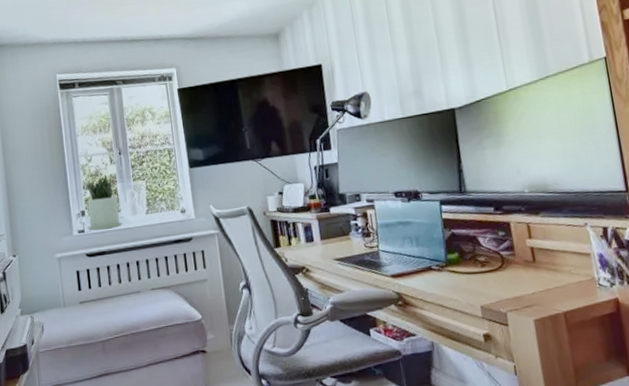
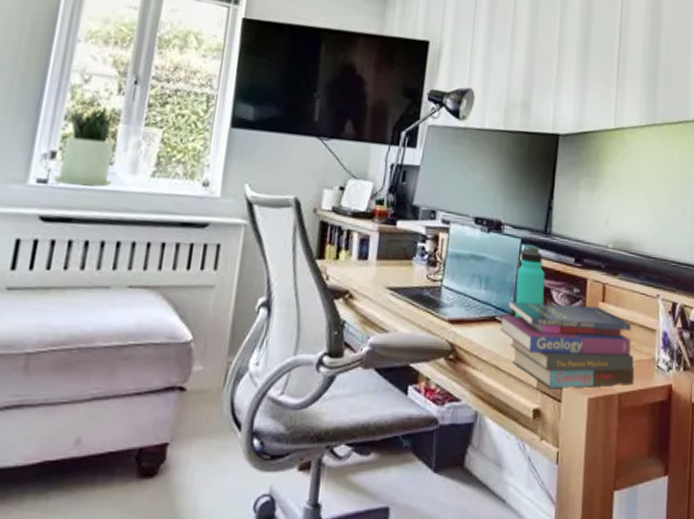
books: none [435,243,578,317] -> present [500,301,635,389]
thermos bottle: none [441,203,472,264] -> present [514,243,545,317]

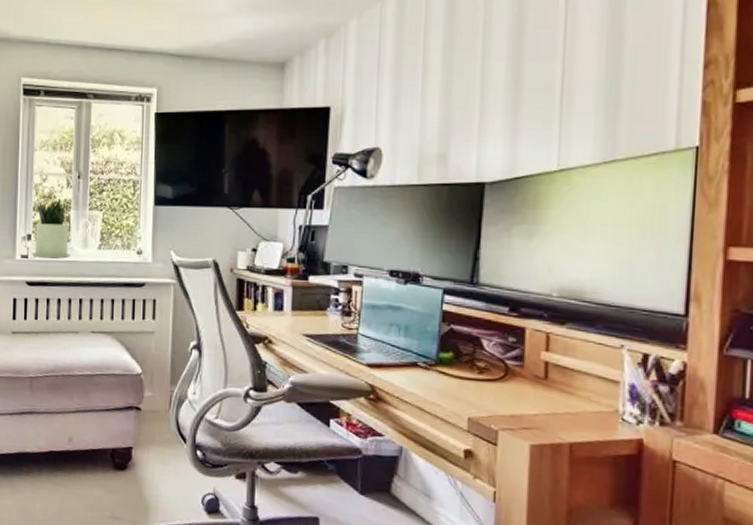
books: present [500,301,635,389] -> none [422,348,591,436]
thermos bottle: present [514,243,545,317] -> none [438,294,473,364]

